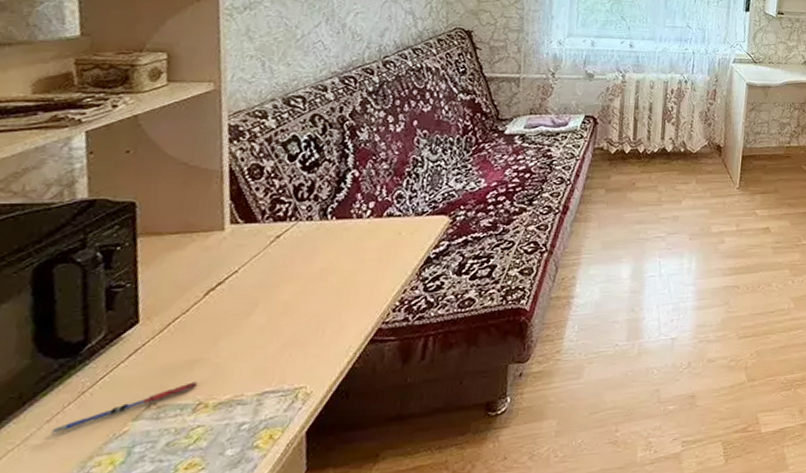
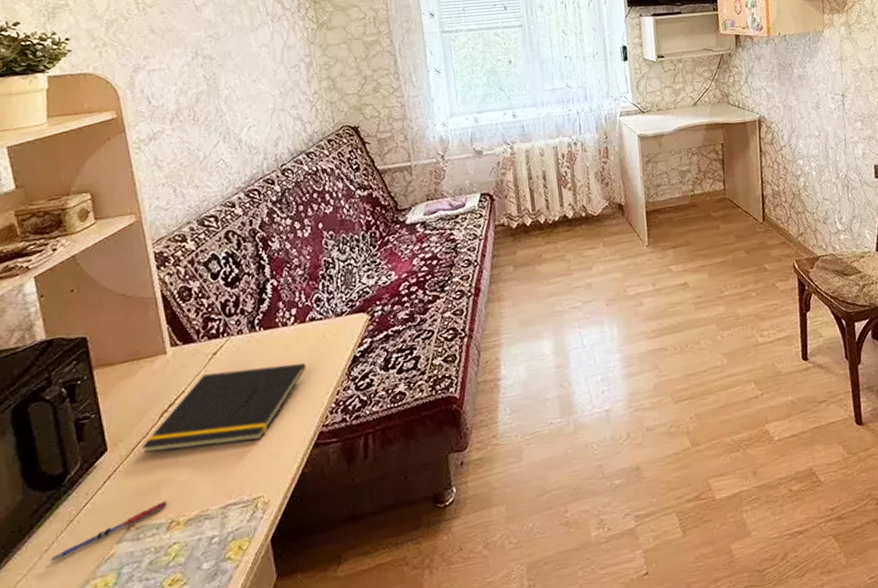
notepad: none [179,256,376,331] -> present [142,363,306,453]

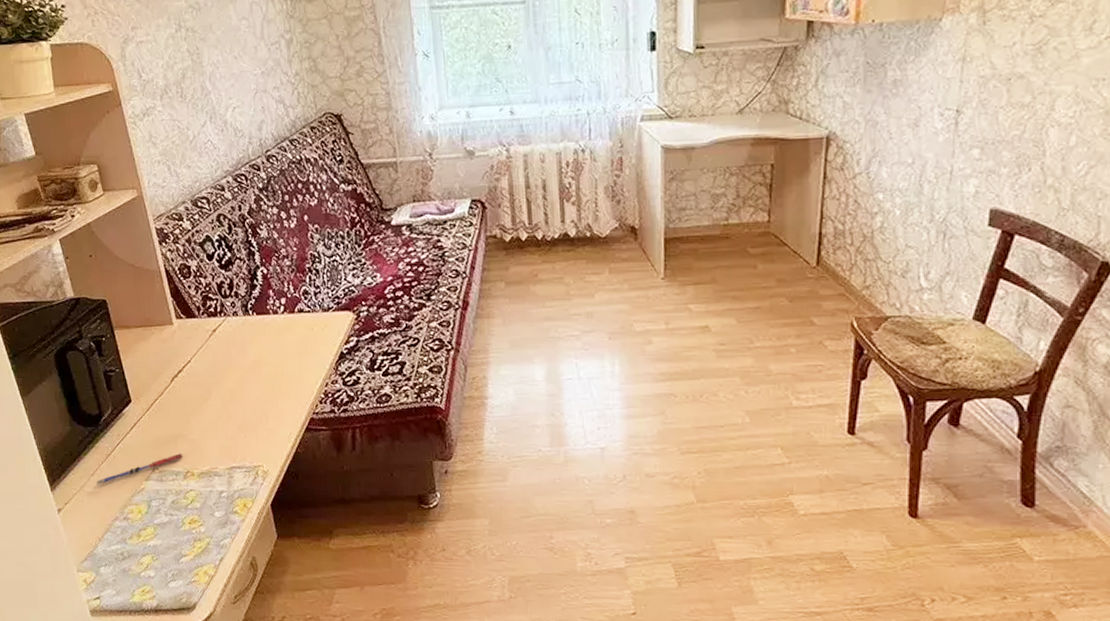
notepad: present [142,363,306,453] -> none [159,349,297,415]

